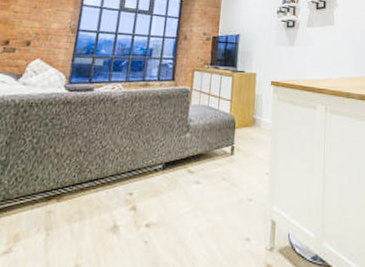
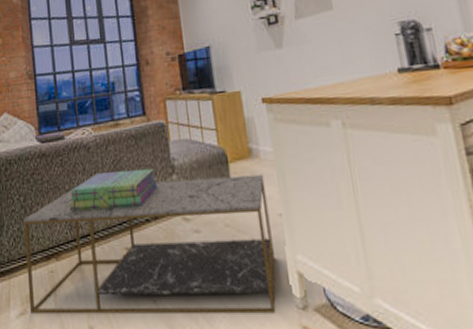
coffee table: none [15,136,261,254] -> present [24,174,276,315]
stack of books: none [82,125,173,158] -> present [68,169,159,212]

